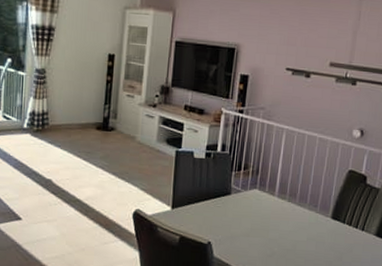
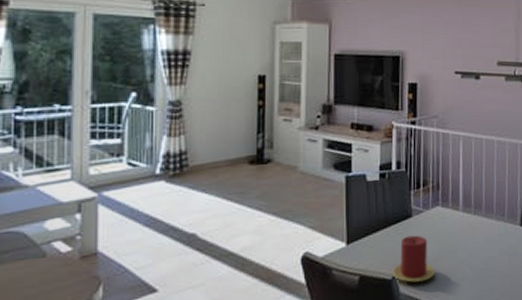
candle: none [208,210,247,251] -> present [392,235,435,283]

